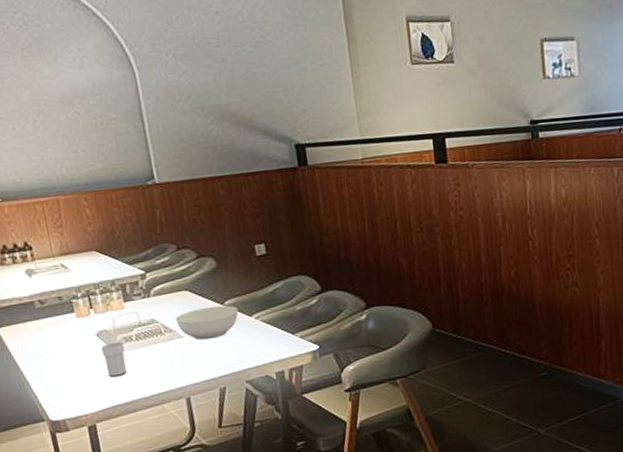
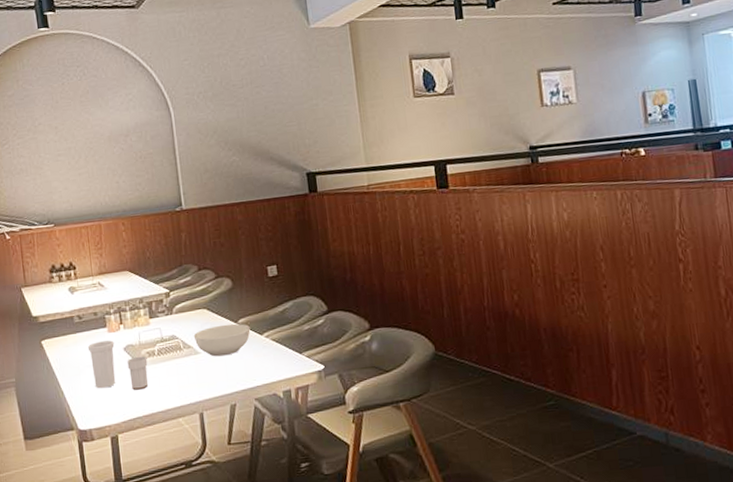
cup: none [53,326,90,378] -> present [87,340,116,389]

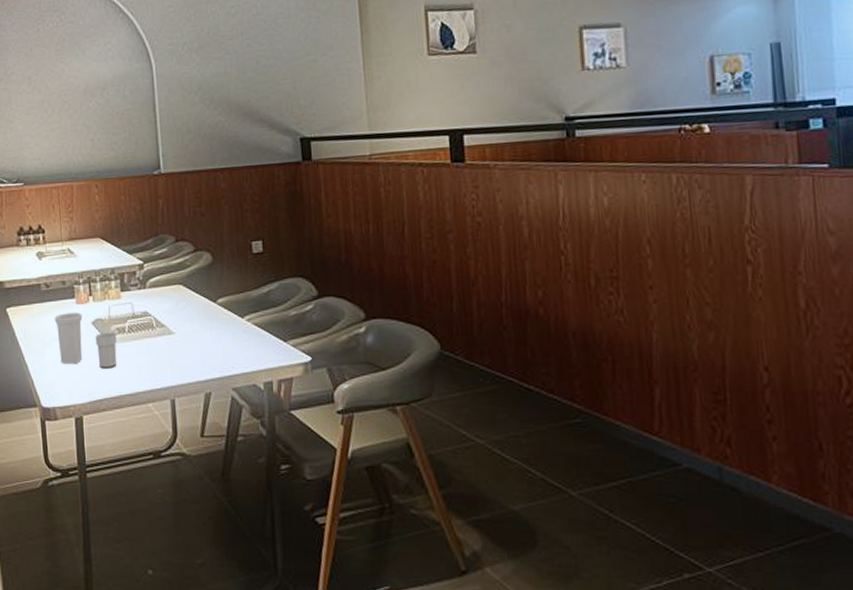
bowl: present [193,323,251,357] -> none [167,303,230,339]

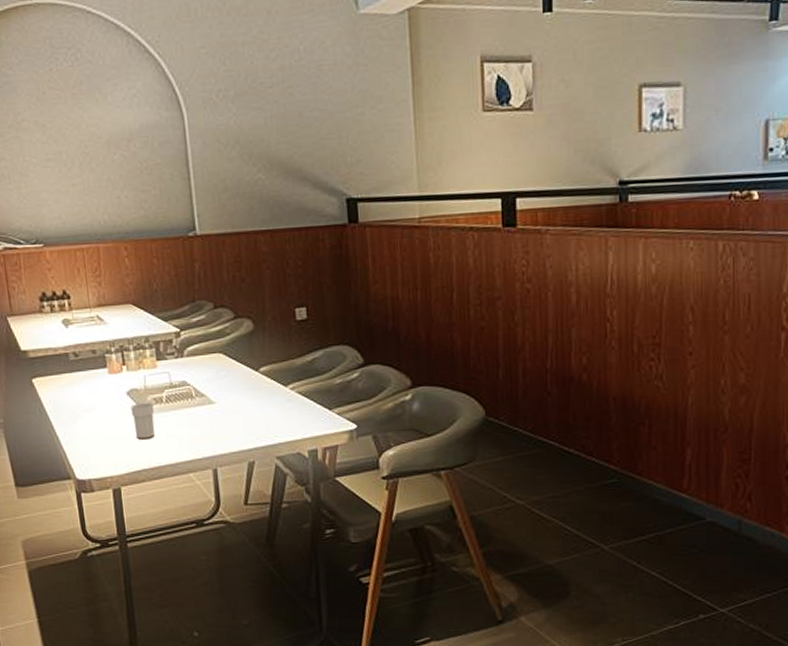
cup: present [54,312,83,365] -> none [85,383,118,436]

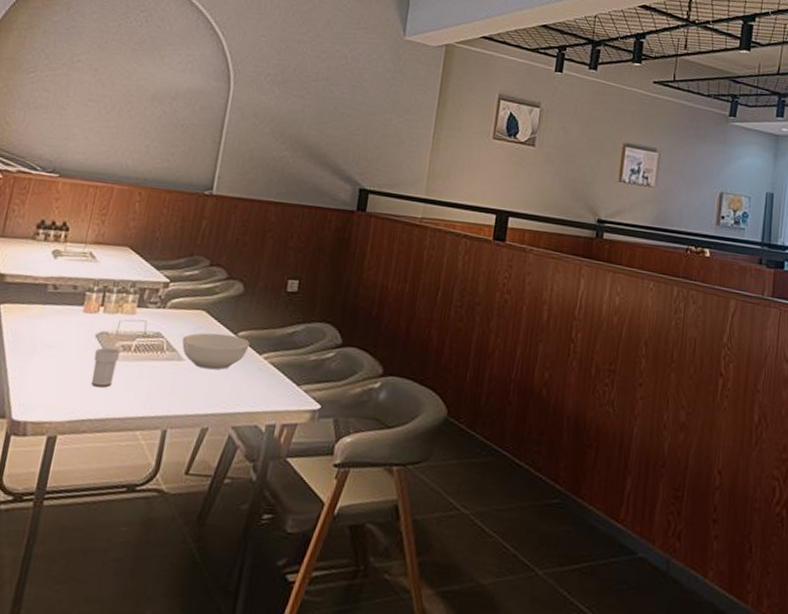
bowl: none [207,372,273,408] -> present [182,333,250,370]

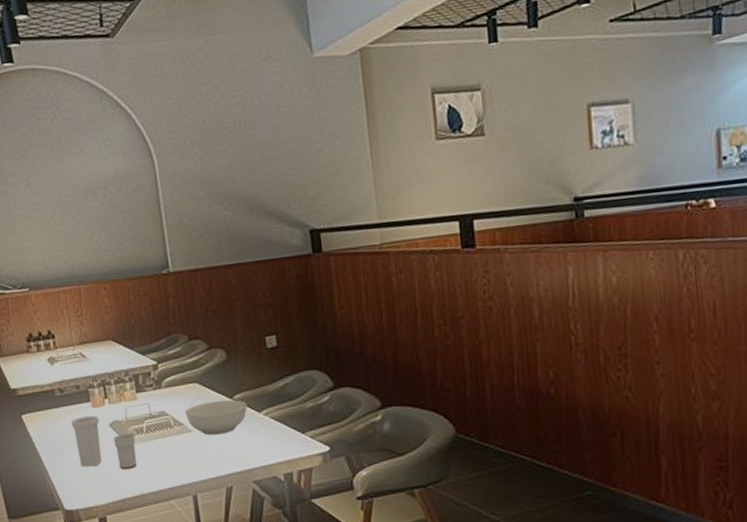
cup: none [48,320,87,377] -> present [70,416,103,467]

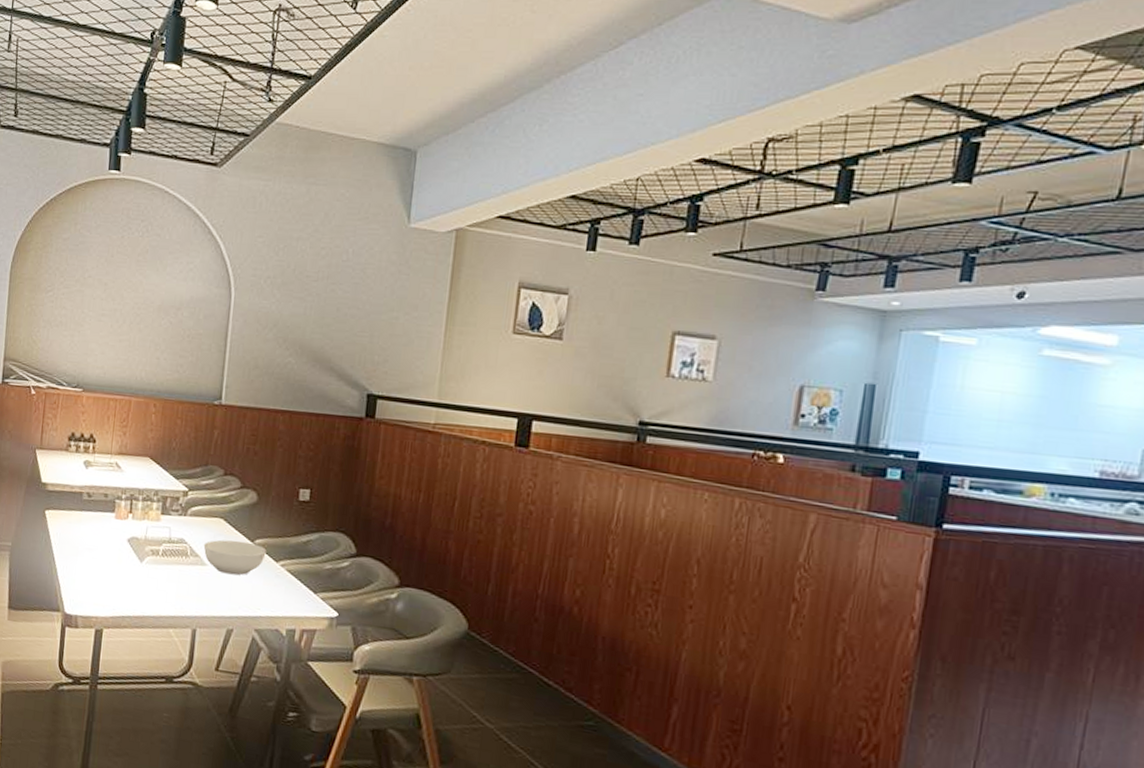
cup: present [70,416,103,467] -> none [90,525,119,577]
cup: present [113,433,137,470] -> none [127,551,150,588]

